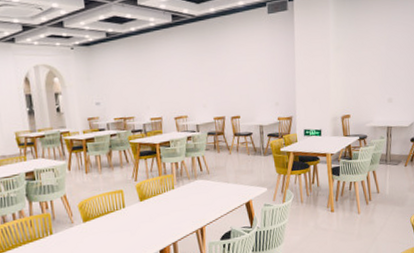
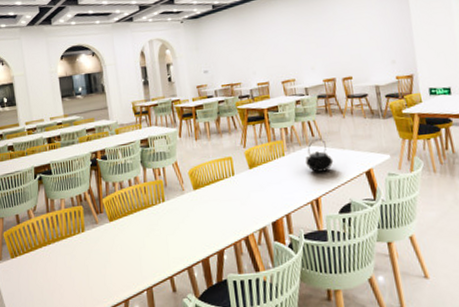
teapot: none [193,173,219,204] -> present [305,138,334,172]

